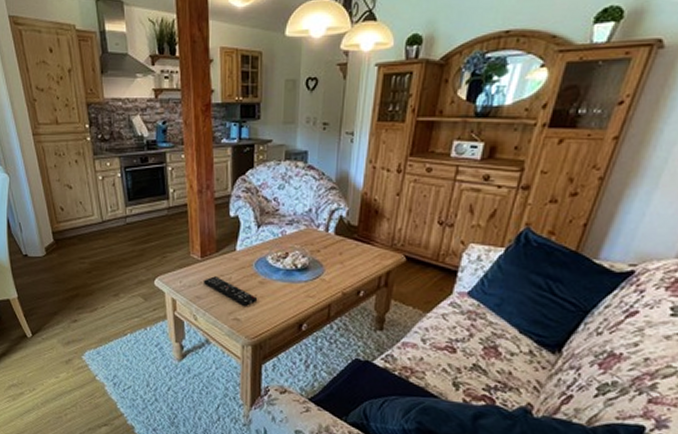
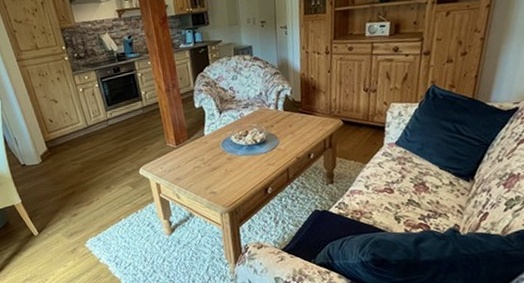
remote control: present [203,276,258,306] -> none [180,159,228,181]

